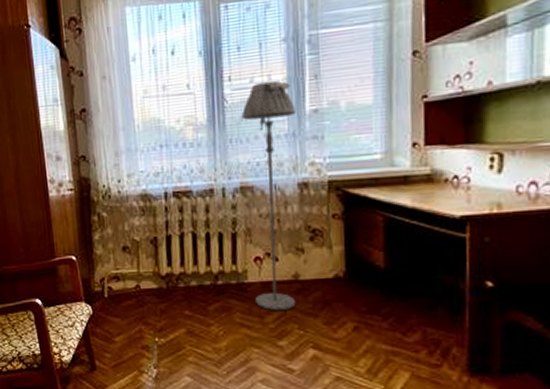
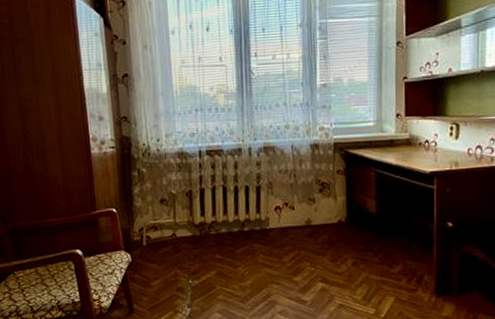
floor lamp: present [241,80,296,311] -> none [265,58,309,252]

